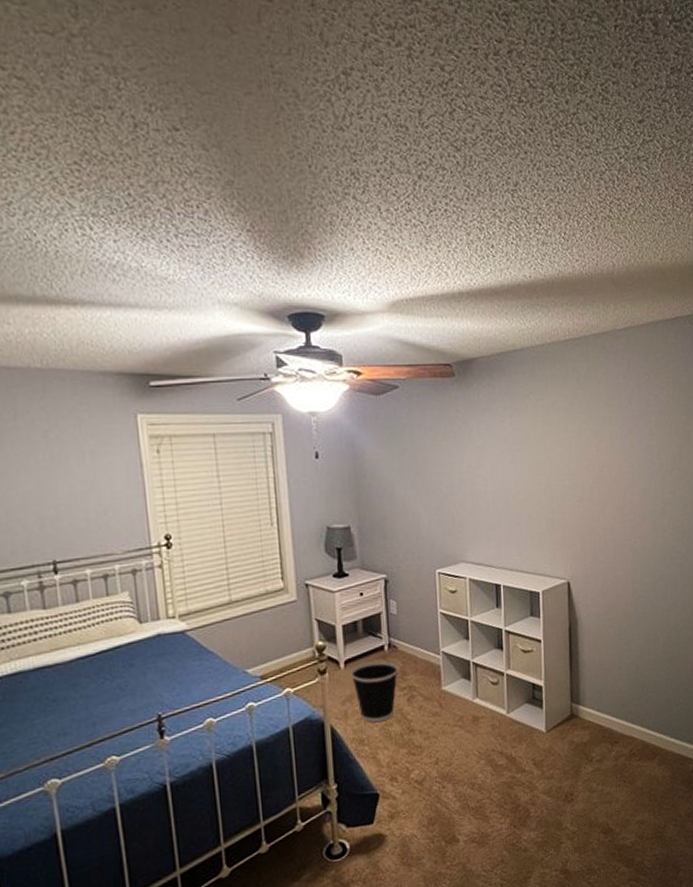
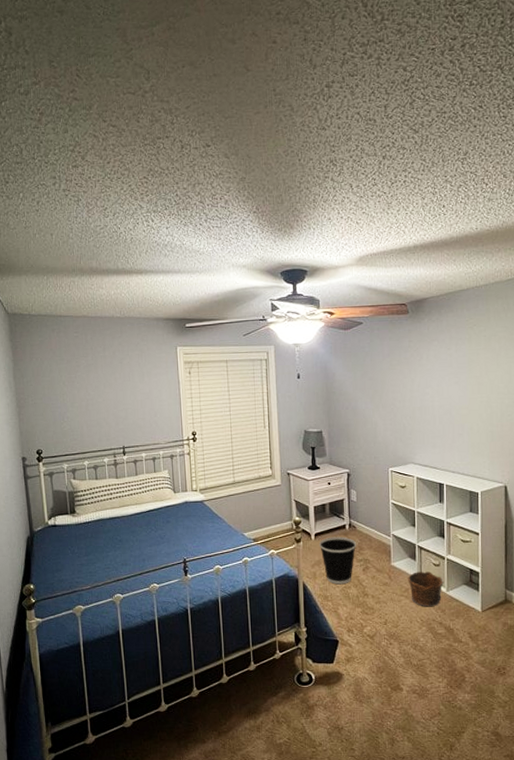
clay pot: none [462,692,505,736] -> present [408,571,445,607]

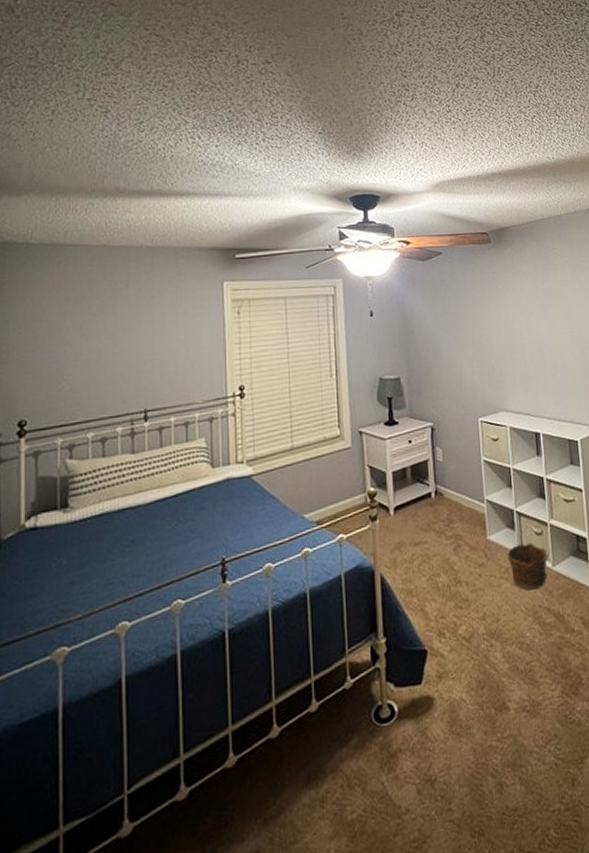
wastebasket: present [319,536,357,585] -> none [399,508,446,573]

